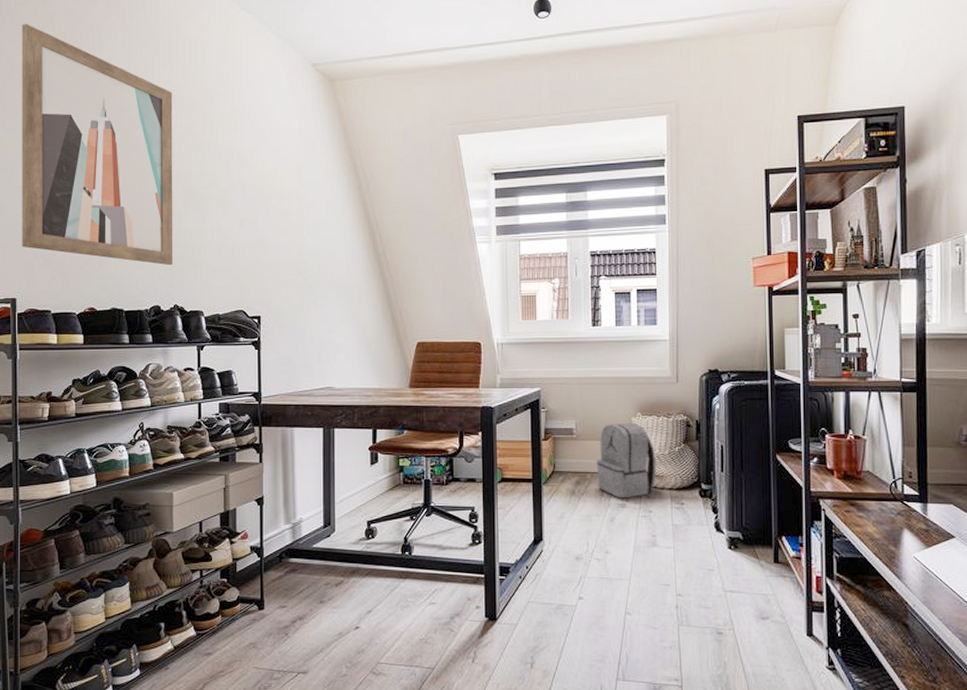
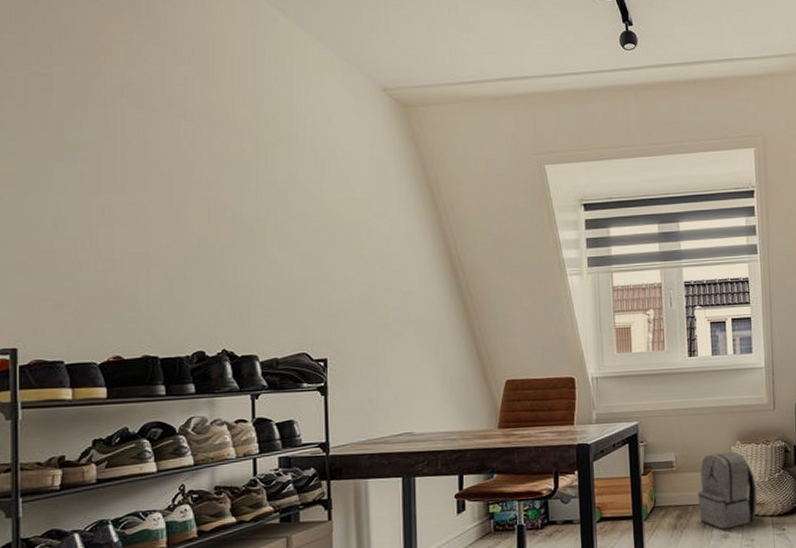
wall art: present [22,24,173,266] -> none [25,34,221,306]

